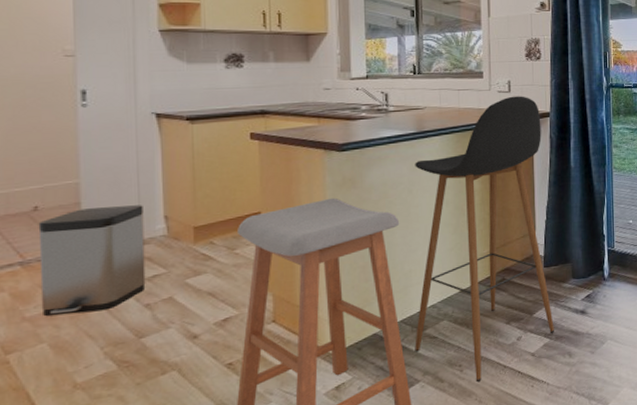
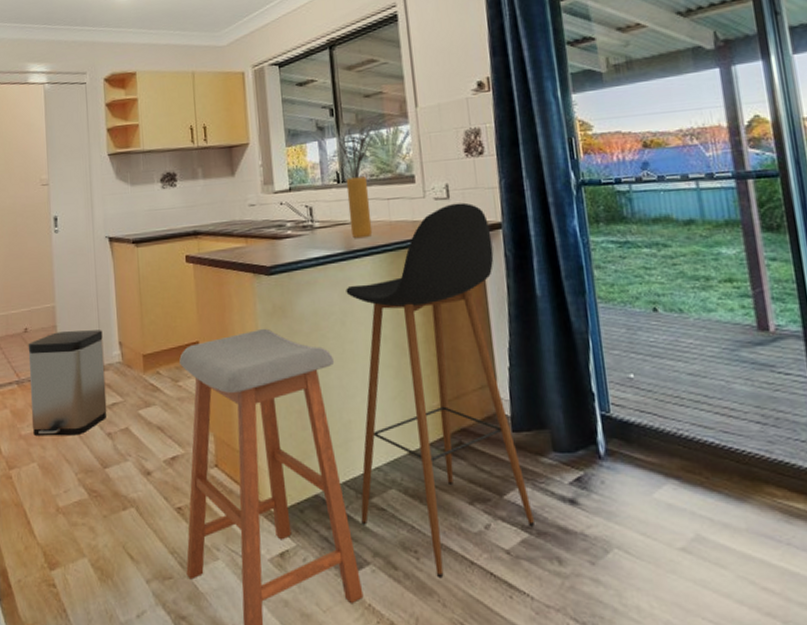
vase: none [418,26,450,122] -> present [339,124,373,239]

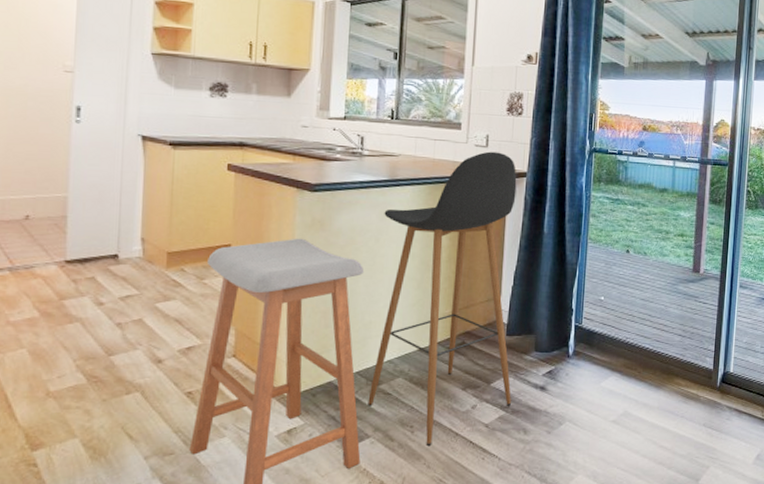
pedal bin: present [28,330,107,437] -> none [24,222,123,324]
vase: present [339,124,373,239] -> none [396,72,431,170]

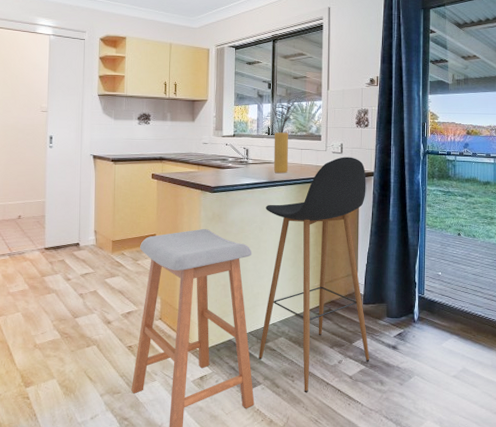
vase: none [396,72,431,170] -> present [272,97,297,174]

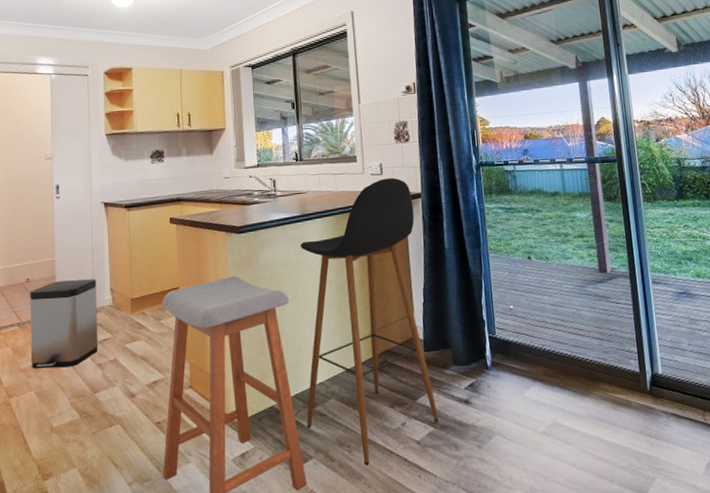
pedal bin: none [19,220,82,295] -> present [29,279,98,369]
vase: present [272,97,297,174] -> none [298,116,325,205]

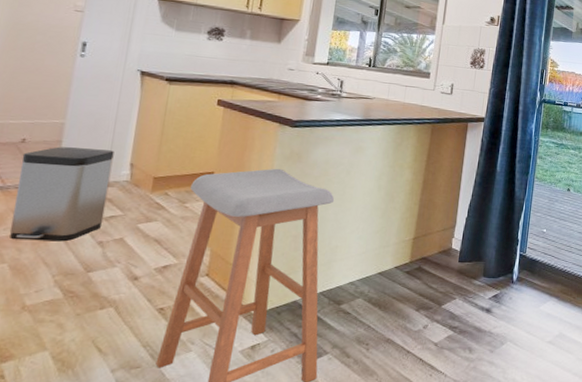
bar stool: present [300,177,438,466] -> none [328,98,476,363]

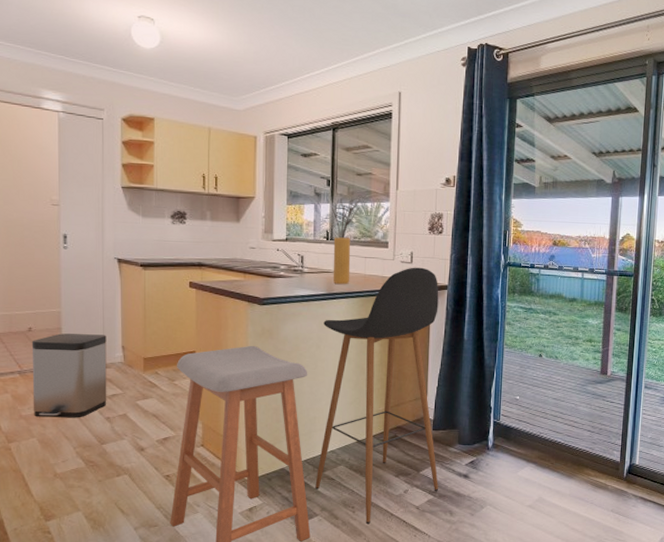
bar stool: none [328,98,476,363] -> present [315,267,439,525]
vase: none [370,27,407,112] -> present [332,196,361,285]

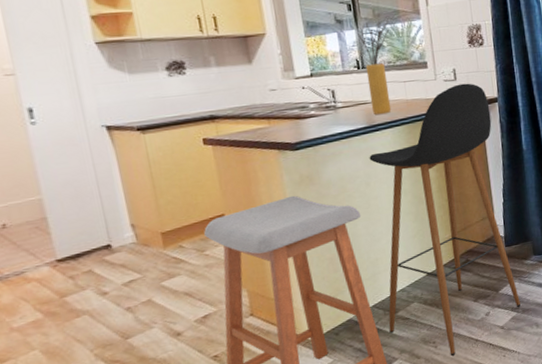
pedal bin: present [31,333,107,418] -> none [8,215,123,326]

